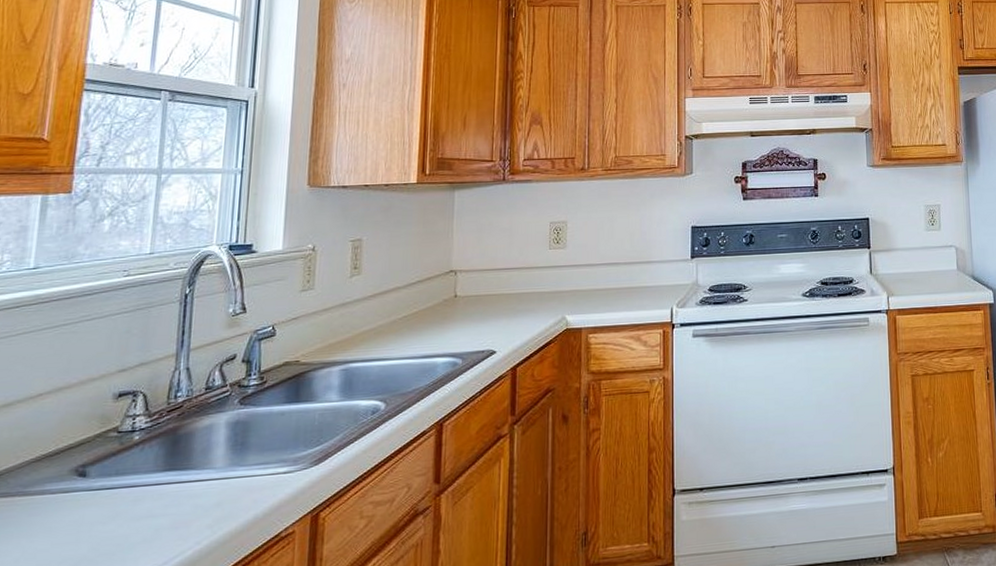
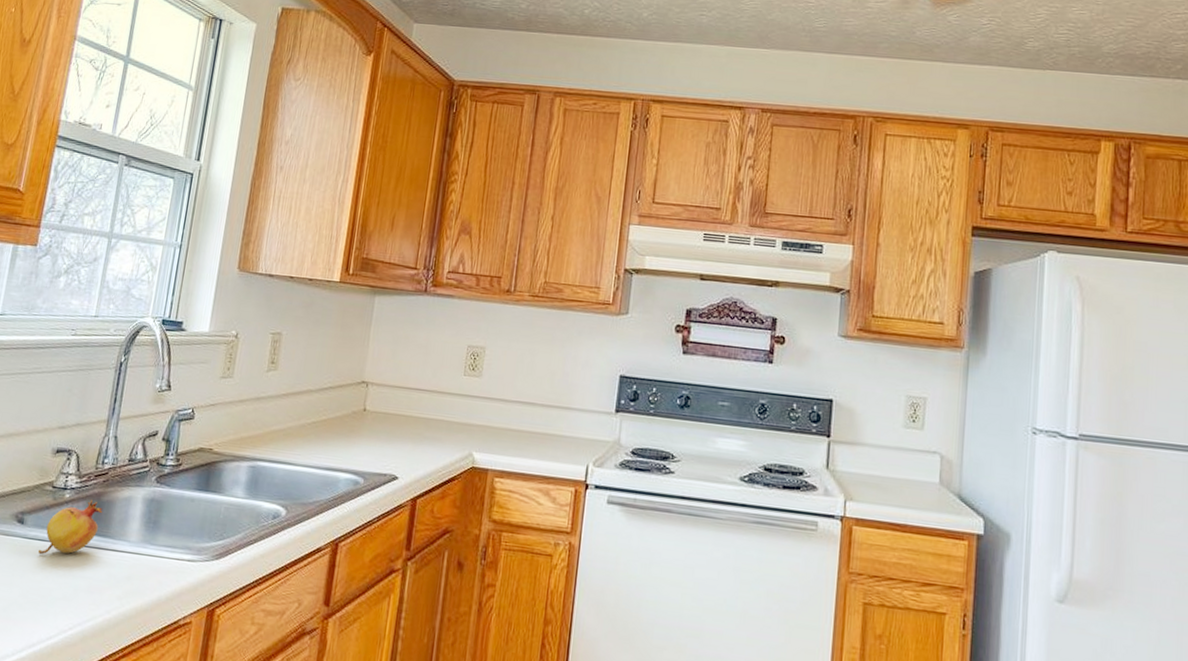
fruit: none [108,436,181,504] -> present [38,500,103,555]

